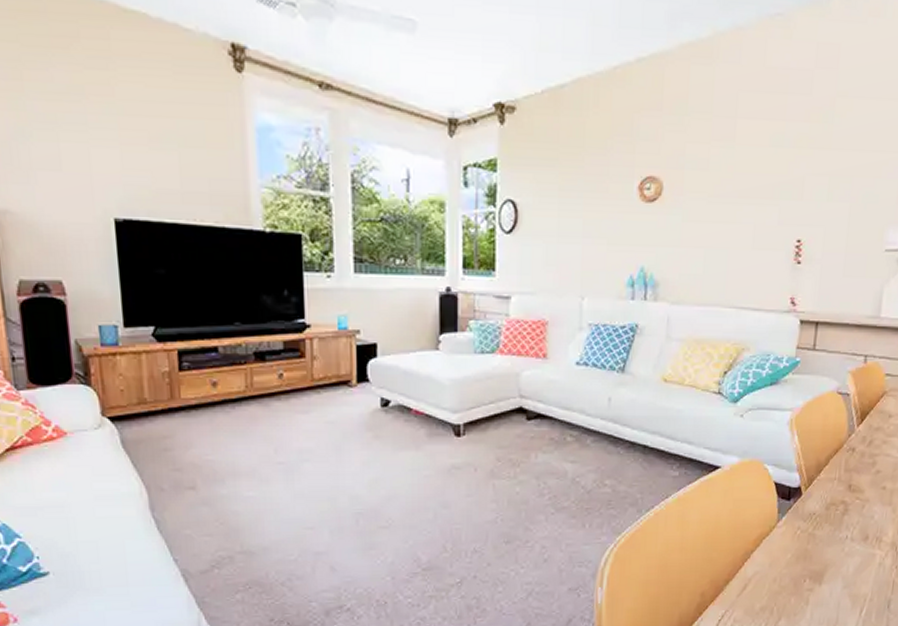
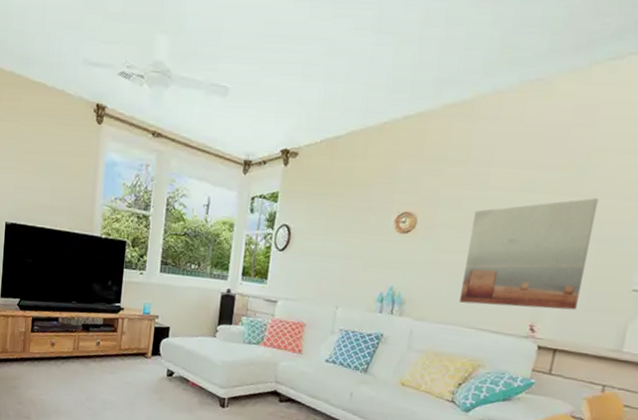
wall art: none [716,151,847,280] -> present [458,198,599,311]

